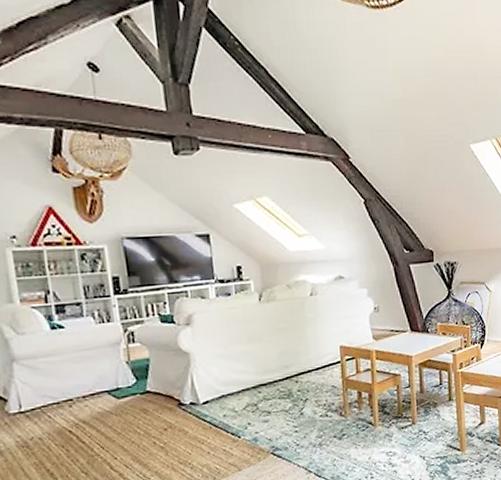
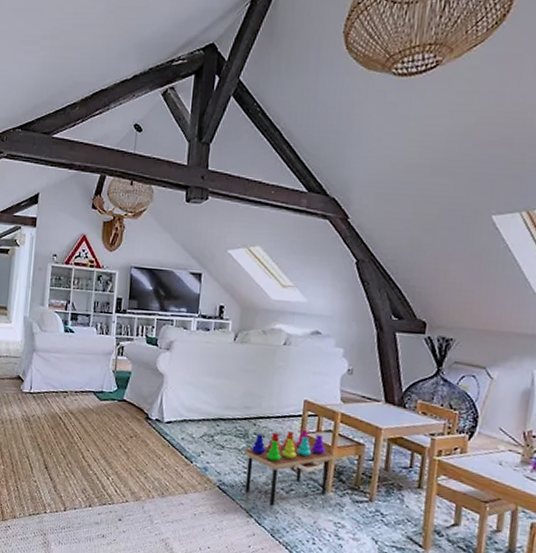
stacking toy: none [290,374,377,457] -> present [243,429,336,507]

